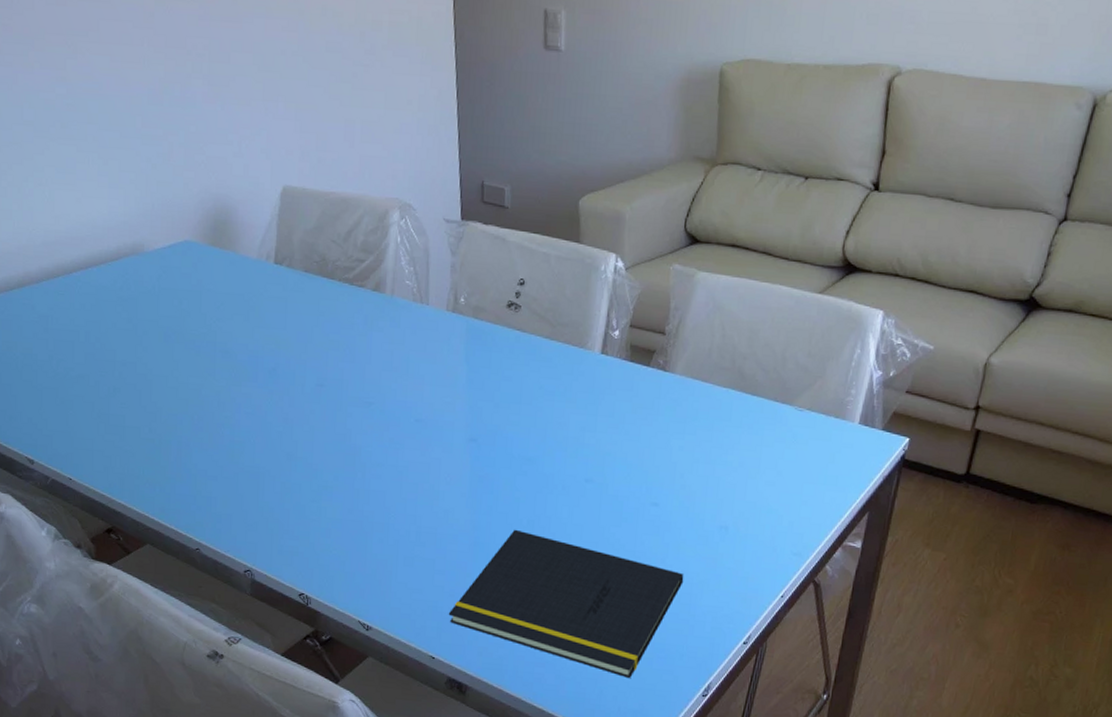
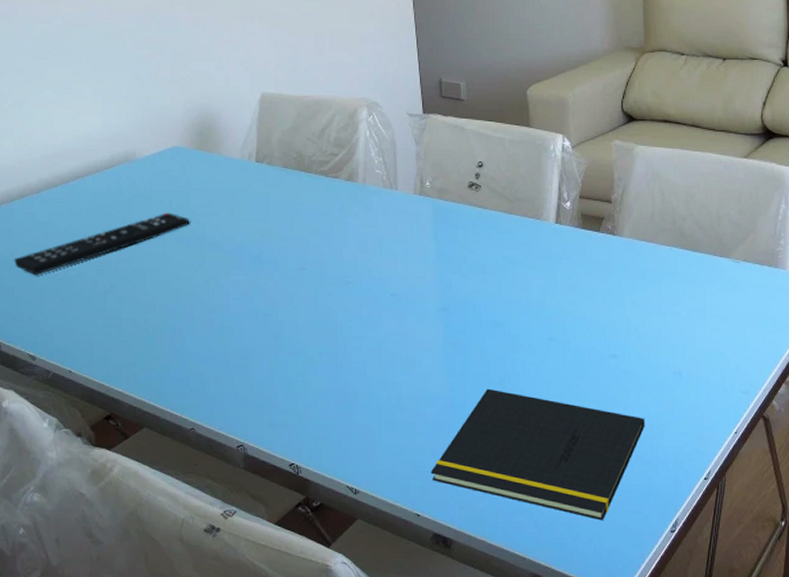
remote control: none [12,313,201,373] -> present [14,212,190,275]

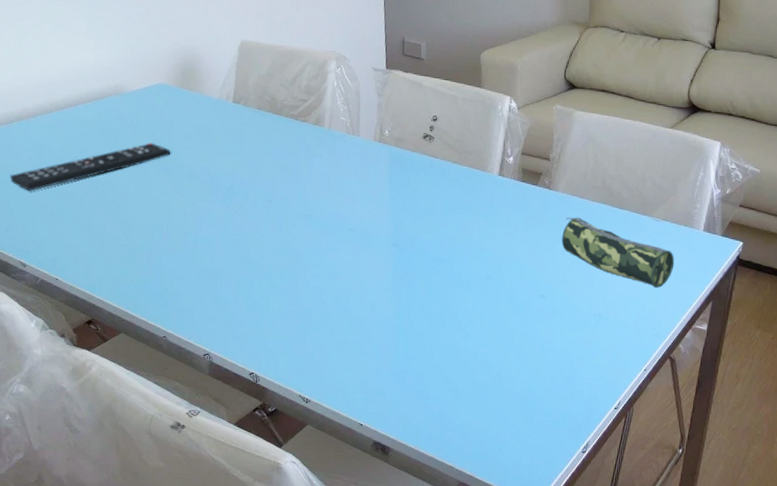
notepad: present [430,388,645,521] -> none [374,317,567,439]
pencil case: none [631,264,760,338] -> present [561,217,675,288]

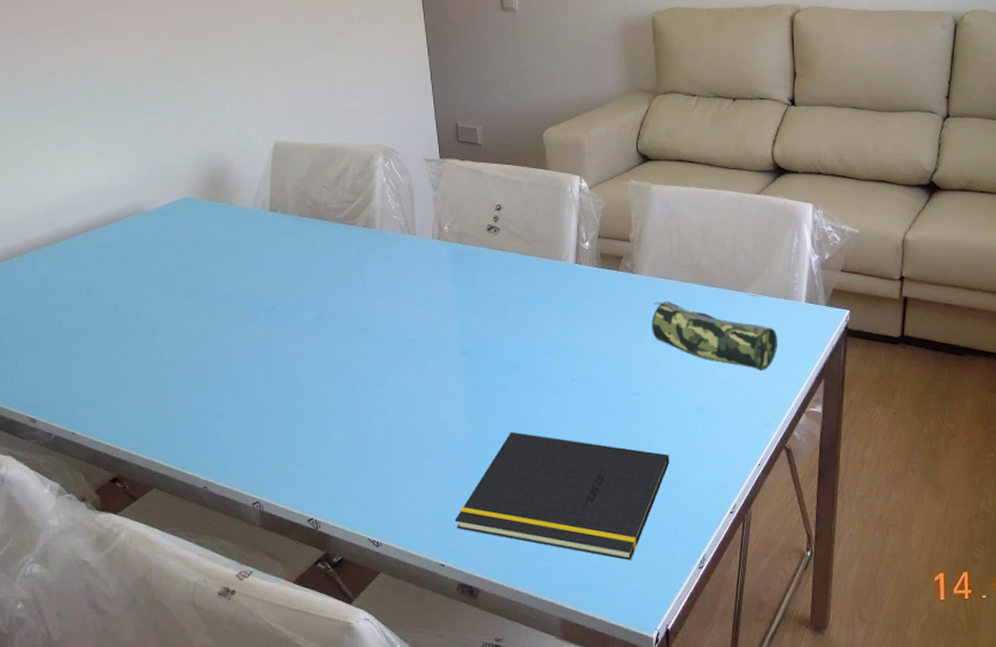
remote control: present [10,142,171,191] -> none [13,265,201,334]
notepad: none [374,317,567,439] -> present [454,431,670,561]

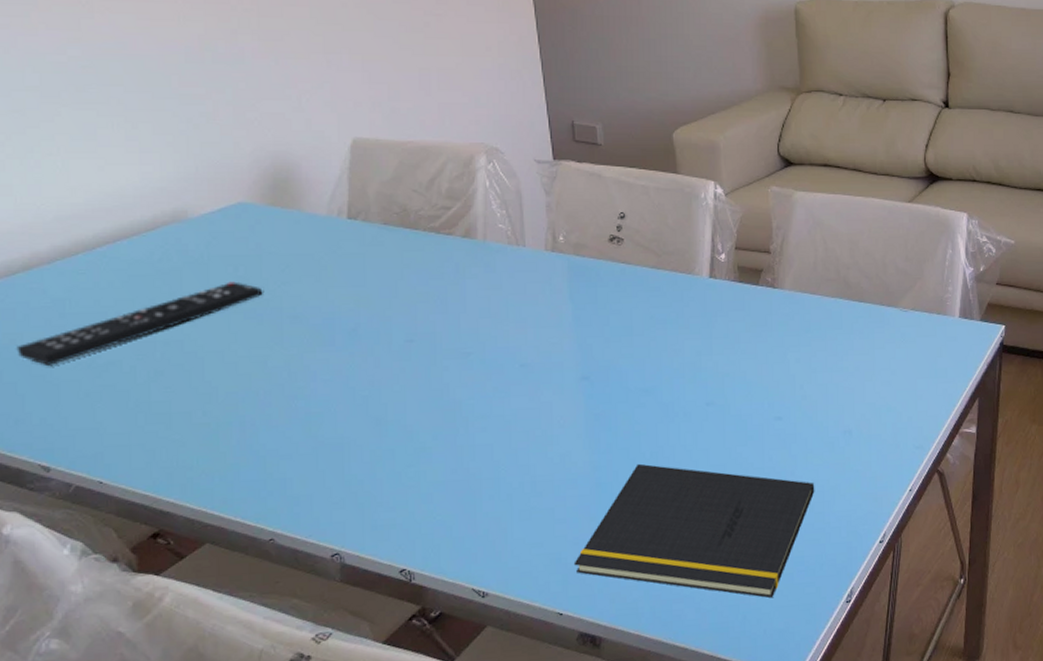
remote control: none [13,265,201,334] -> present [16,281,263,365]
pencil case: present [652,301,778,370] -> none [795,317,931,390]

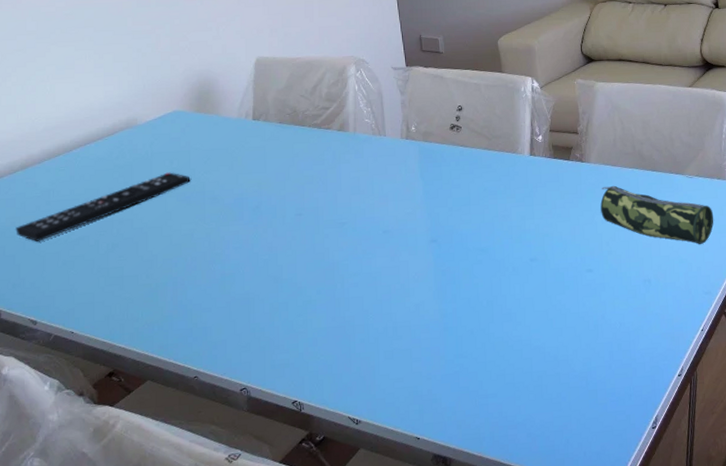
notepad: present [573,463,815,599] -> none [427,310,622,425]
pencil case: none [795,317,931,390] -> present [600,185,714,244]

